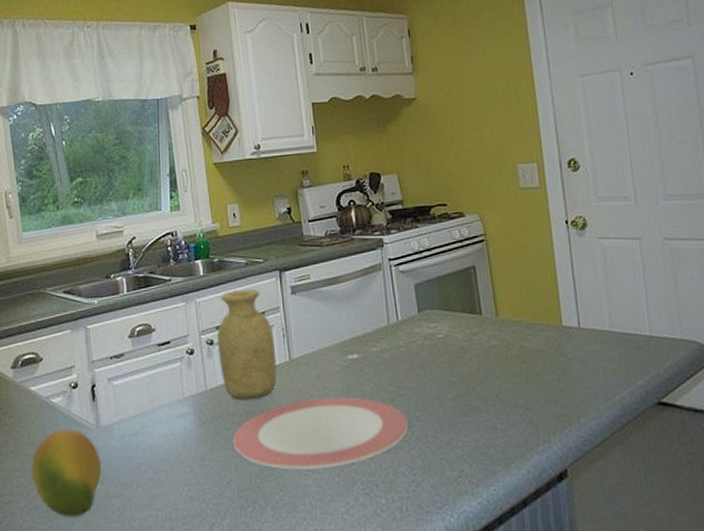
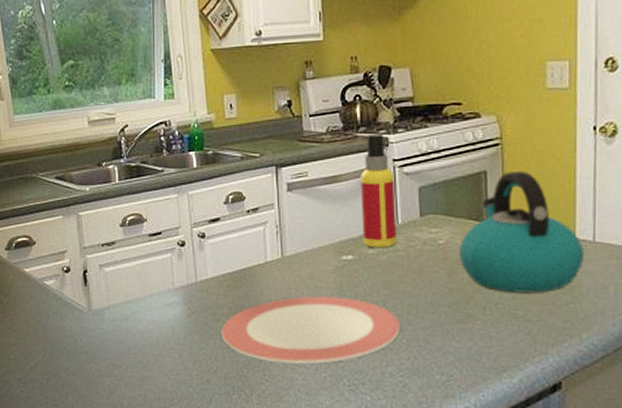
fruit: present [31,429,102,517] -> none [26,310,94,392]
vase: present [217,288,277,401] -> none [209,183,268,294]
spray bottle: none [359,235,399,346] -> present [360,133,397,249]
kettle: none [457,264,573,382] -> present [459,170,585,293]

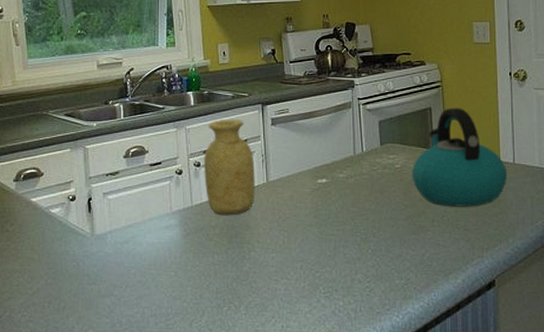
vase: none [209,183,268,294] -> present [204,119,255,216]
plate: present [220,296,401,365] -> none [213,215,367,277]
spray bottle: present [360,133,397,249] -> none [332,77,362,173]

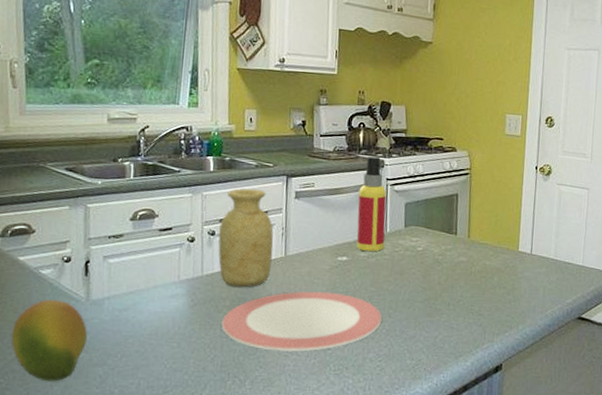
fruit: none [30,236,95,313] -> present [11,299,88,382]
plate: none [213,215,367,277] -> present [221,291,382,353]
spray bottle: none [332,77,362,173] -> present [357,156,387,252]
kettle: present [412,107,508,207] -> none [432,195,524,293]

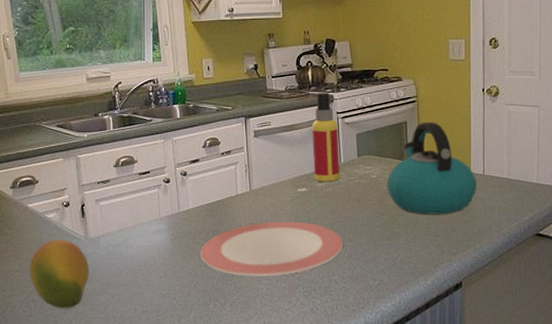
vase: present [218,188,274,288] -> none [190,131,239,221]
kettle: none [432,195,524,293] -> present [387,121,477,215]

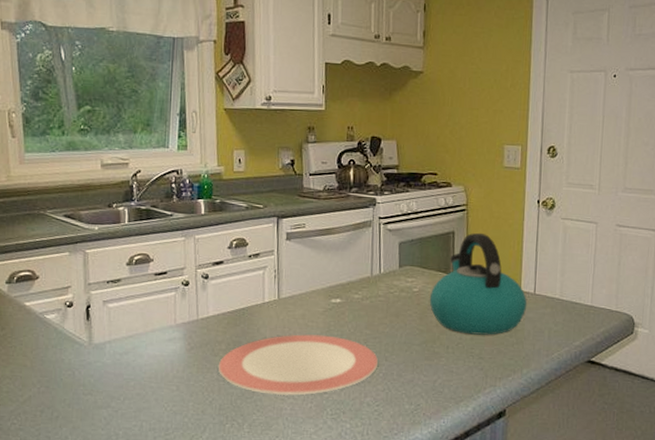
fruit: present [29,239,90,309] -> none [22,343,92,423]
spray bottle: present [312,92,340,182] -> none [350,194,380,294]

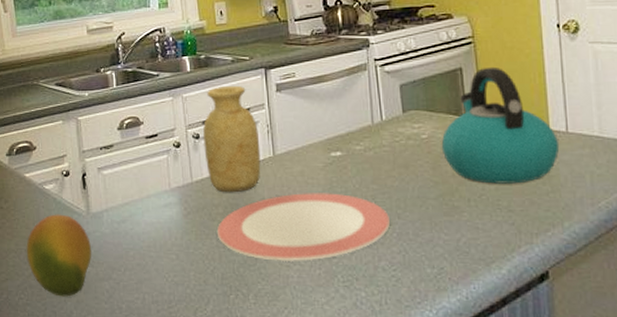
fruit: none [22,343,92,423] -> present [26,214,92,297]
vase: none [212,230,266,331] -> present [203,85,261,193]

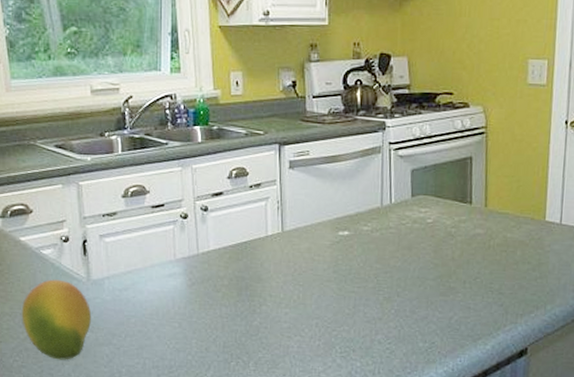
vase: present [203,85,261,193] -> none [212,159,269,266]
plate: present [216,193,391,262] -> none [220,269,390,334]
kettle: present [441,66,560,184] -> none [444,157,553,269]

